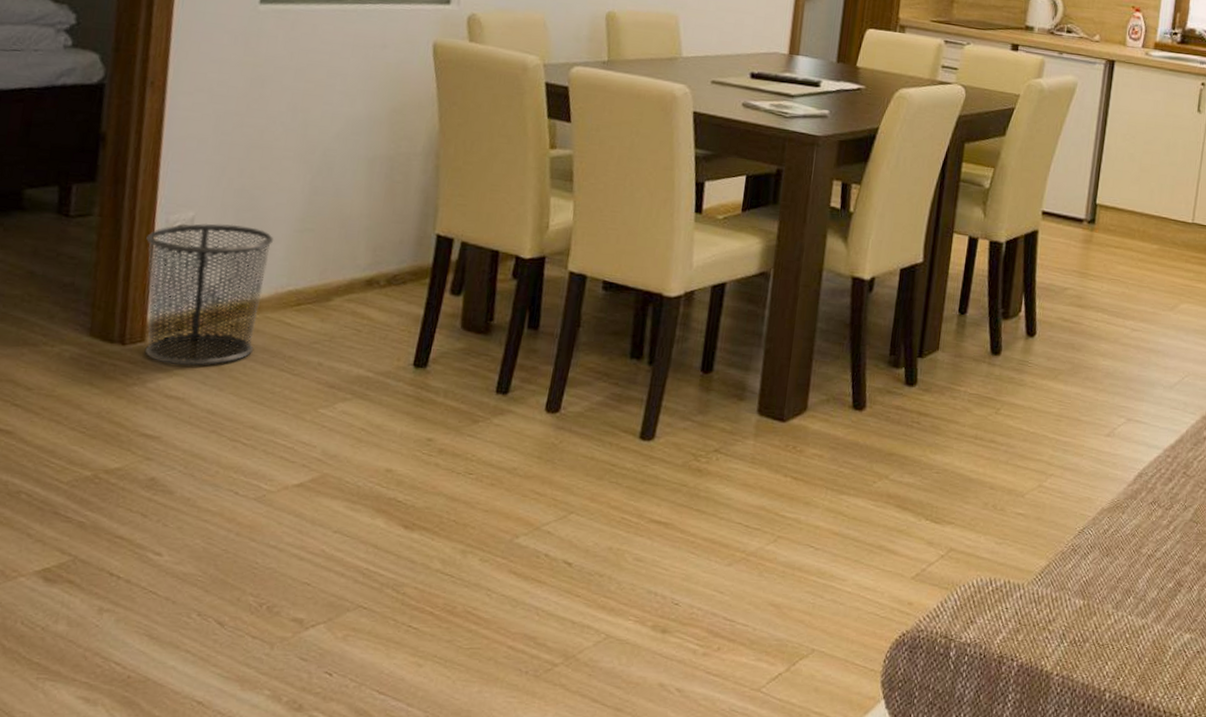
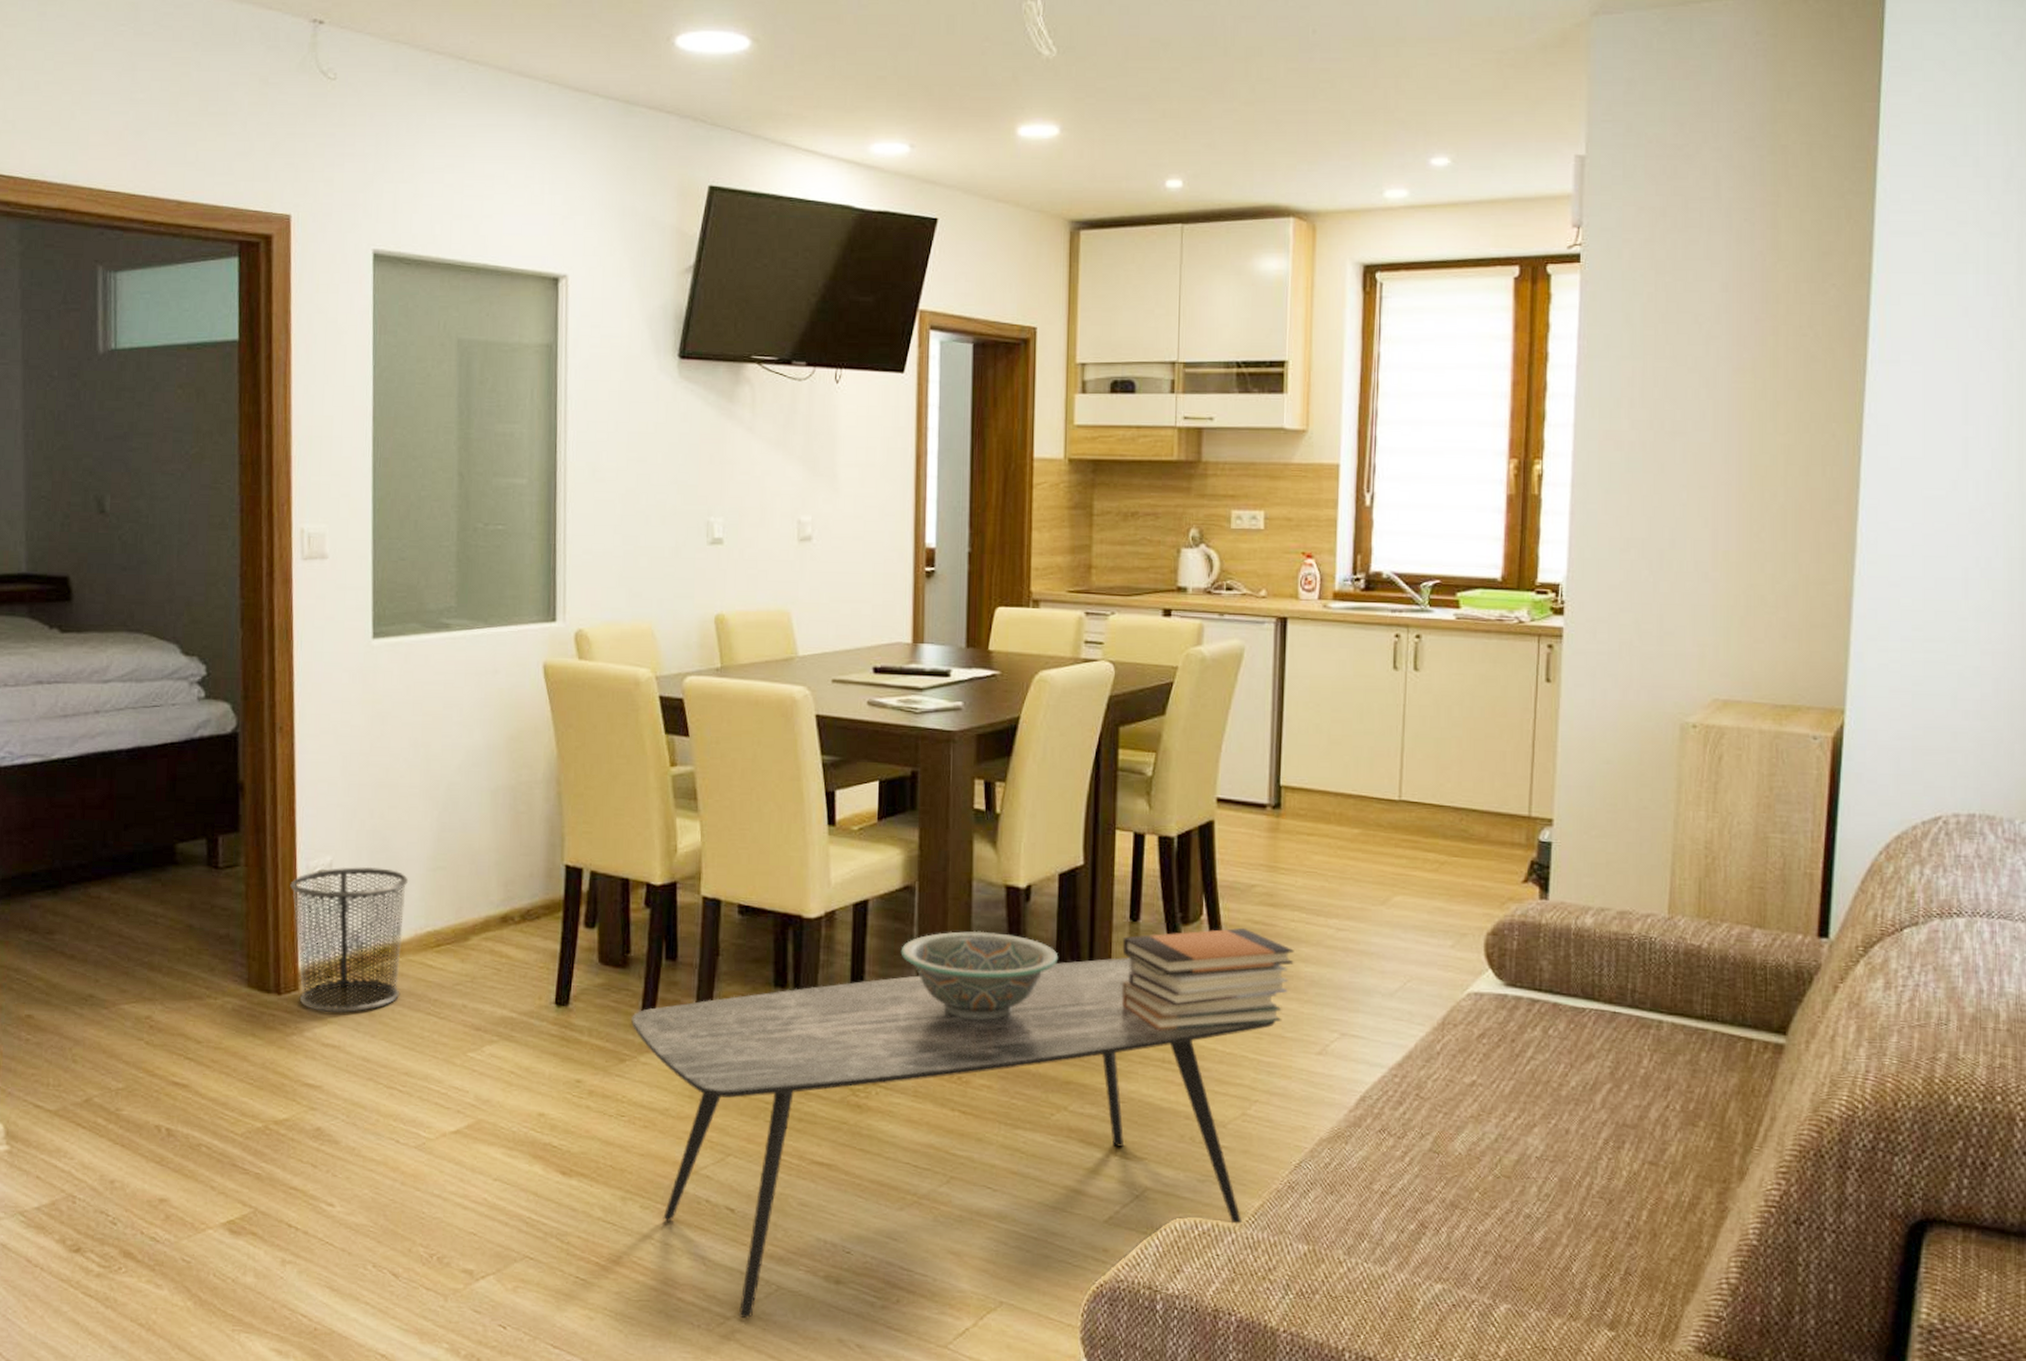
coffee table: none [488,345,1074,666] -> present [631,957,1275,1319]
decorative bowl: none [751,315,893,396] -> present [900,930,1059,1020]
book stack: none [945,324,1095,411] -> present [1121,927,1294,1030]

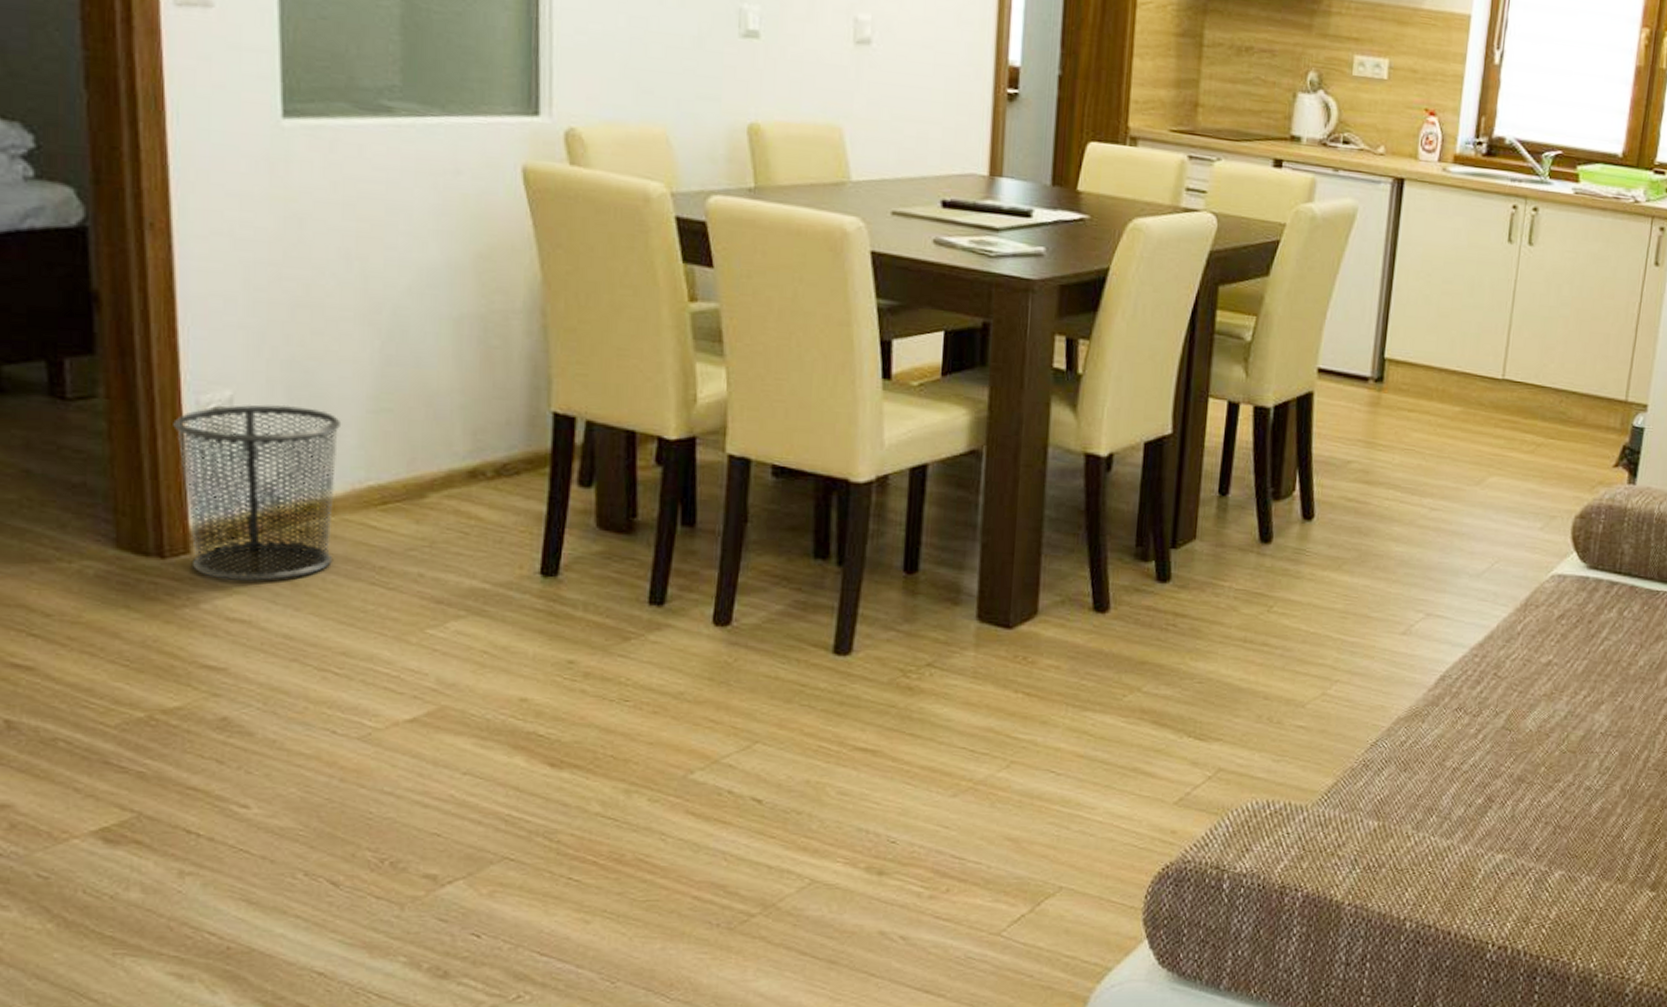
coffee table: present [631,957,1275,1319] -> none [638,533,1362,916]
decorative bowl: present [900,930,1059,1020] -> none [963,501,1140,597]
book stack: present [1121,927,1294,1030] -> none [1205,504,1386,609]

